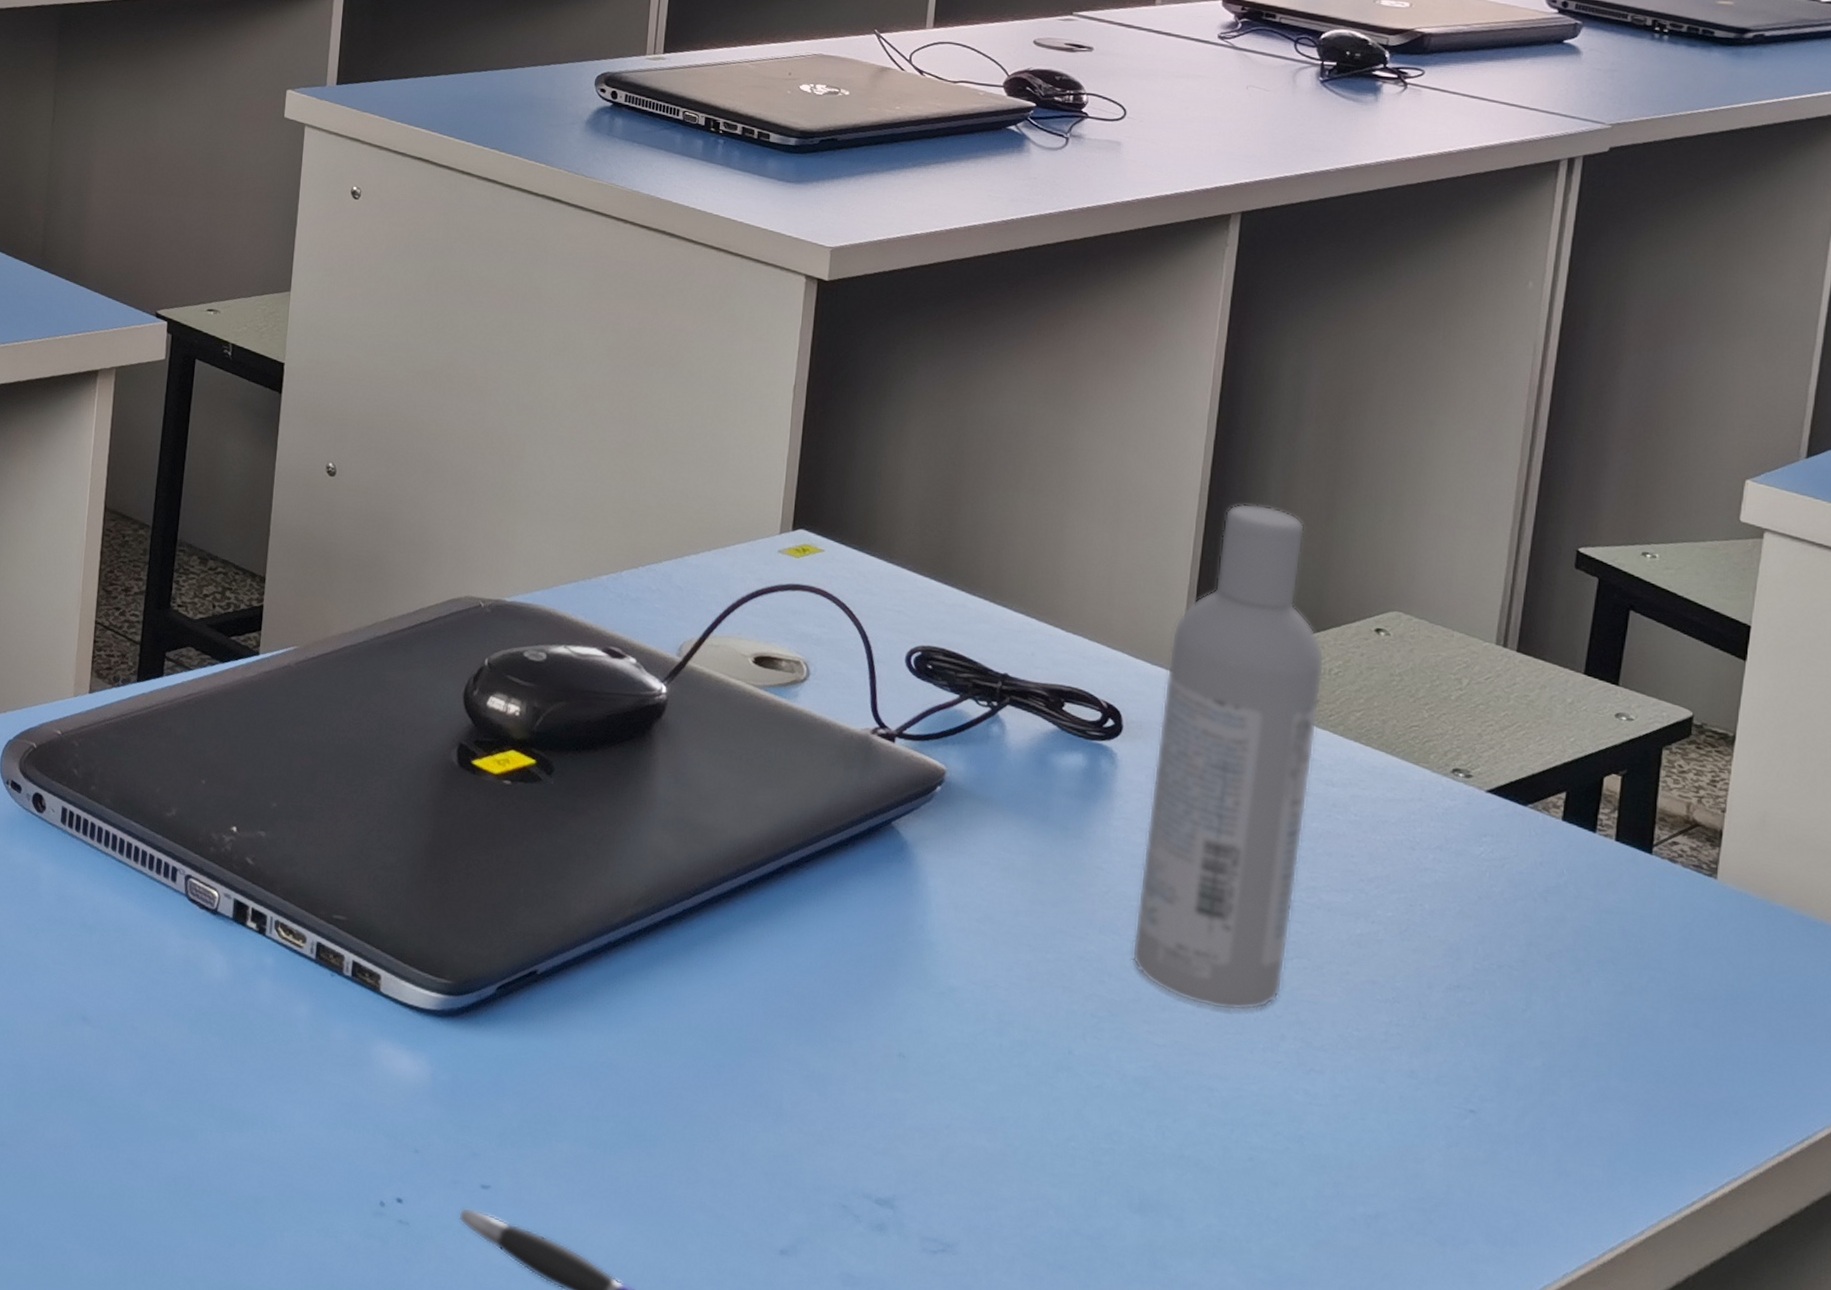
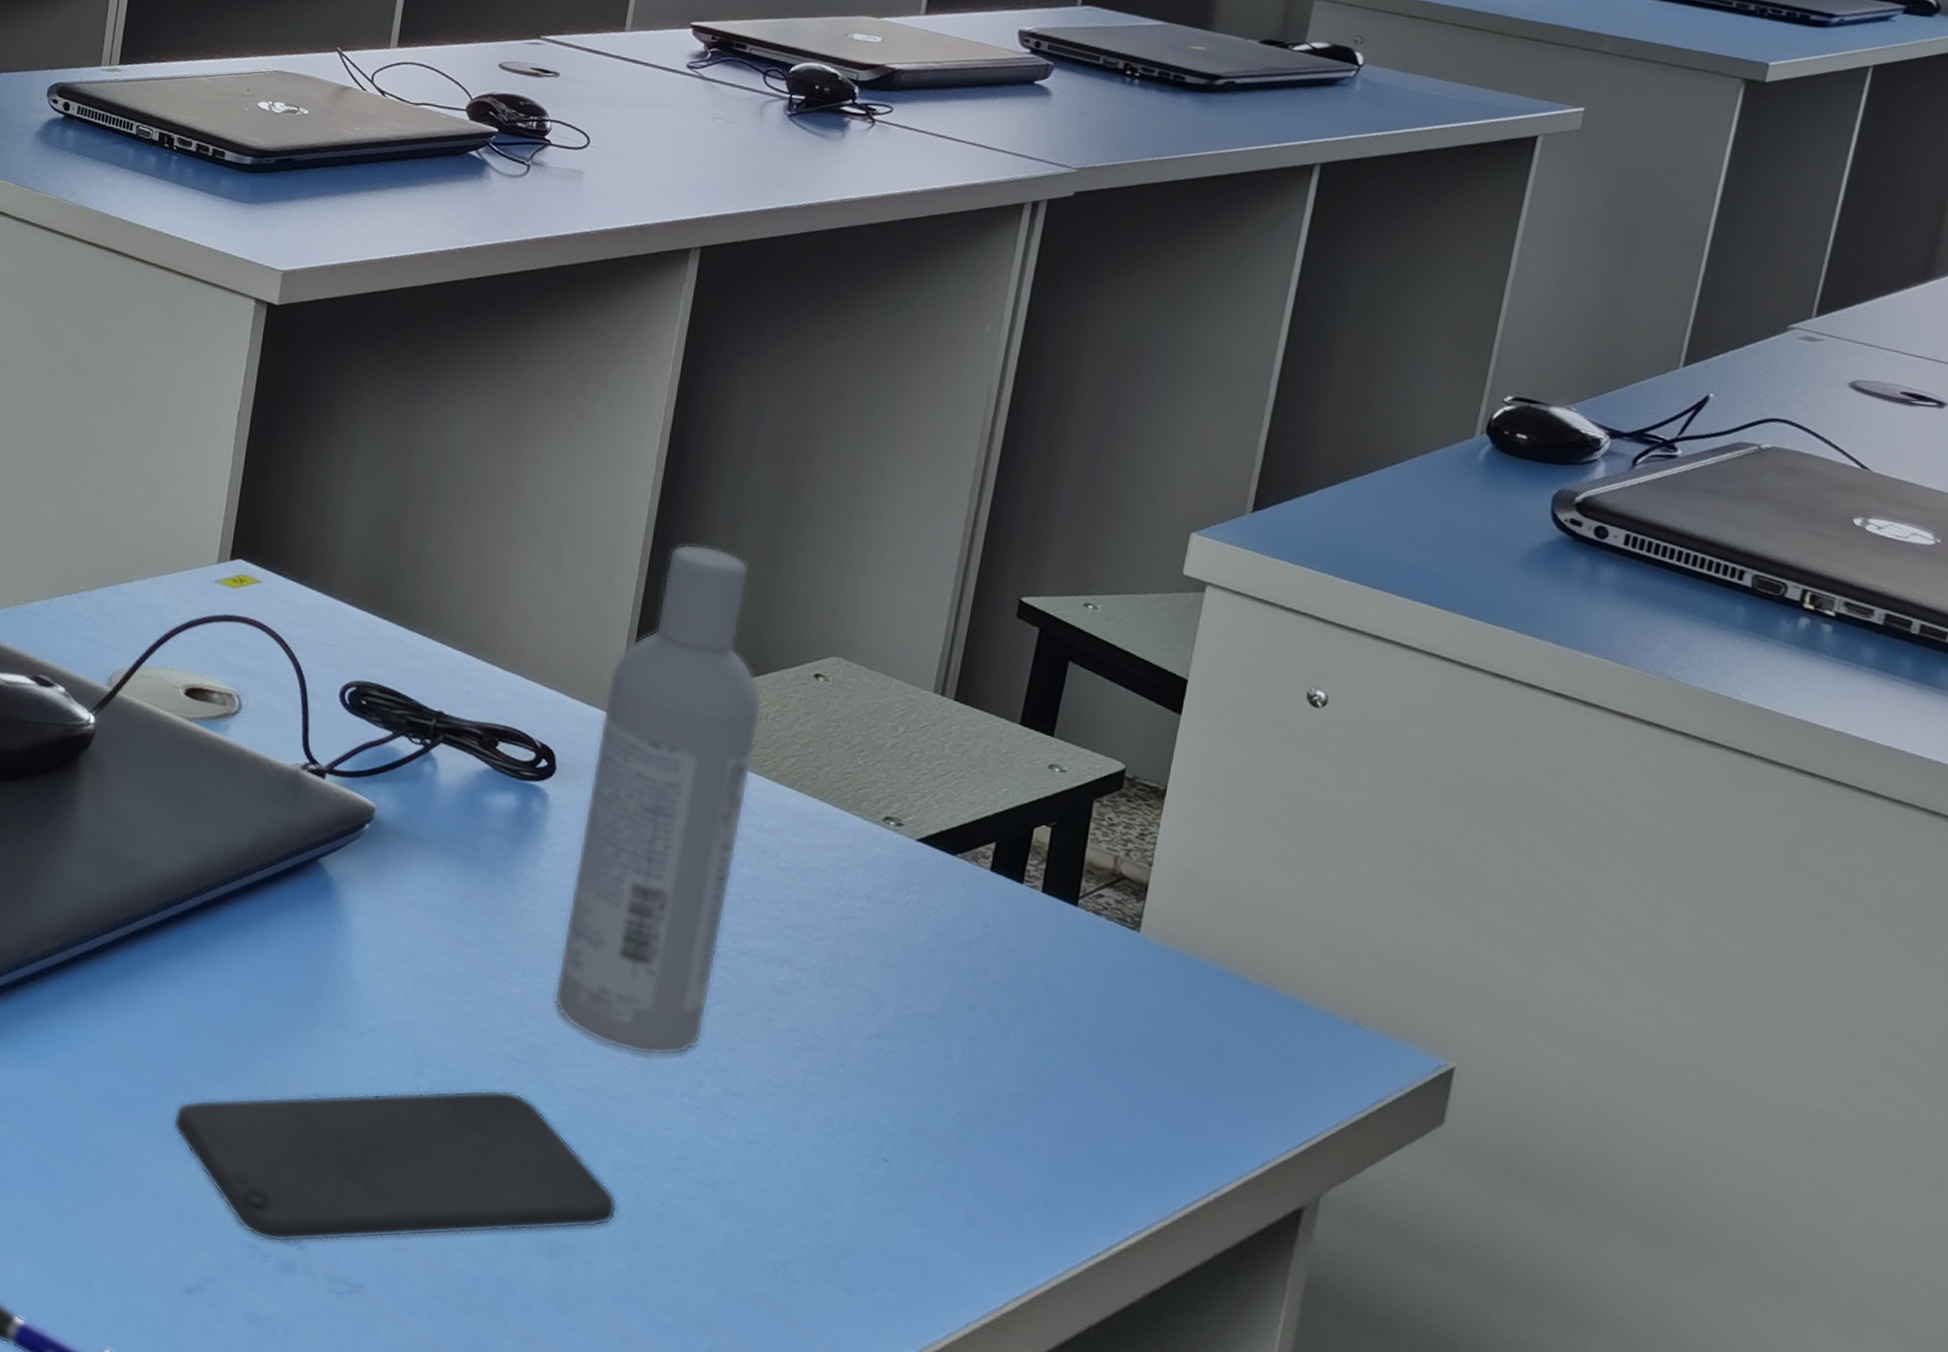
smartphone: none [760,1047,1205,1203] -> present [172,1089,618,1243]

